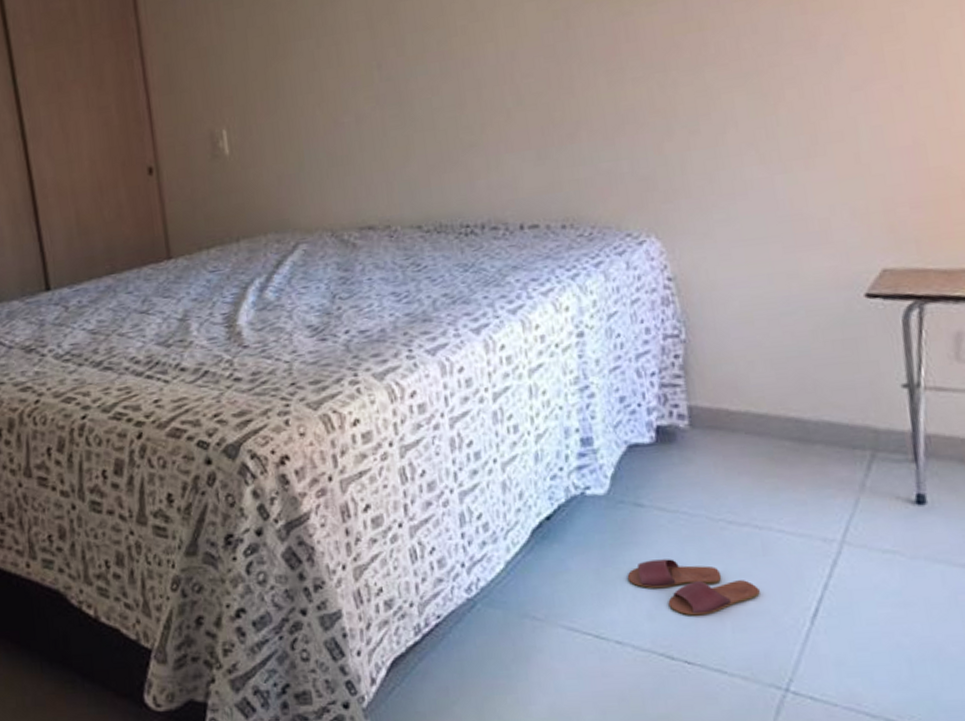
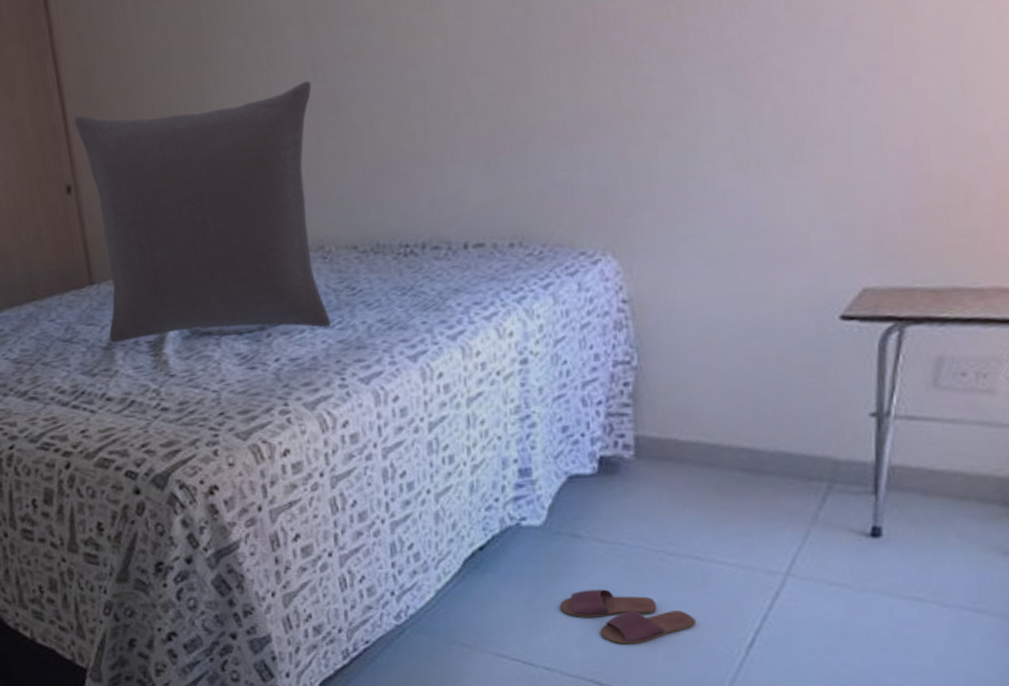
pillow: none [157,78,398,315] -> present [73,80,331,343]

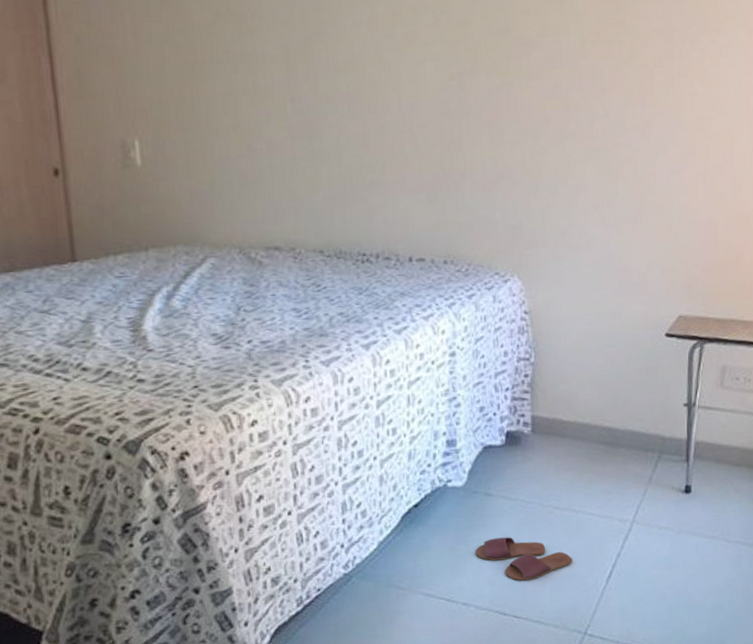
pillow: present [73,80,331,343] -> none [65,107,298,317]

